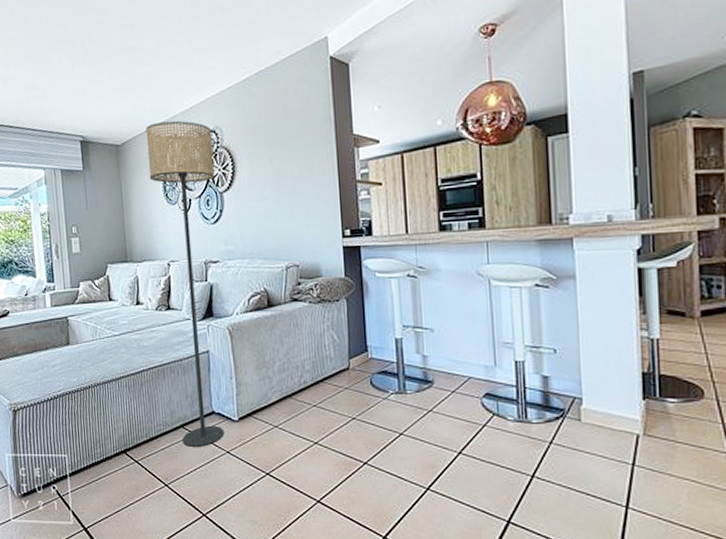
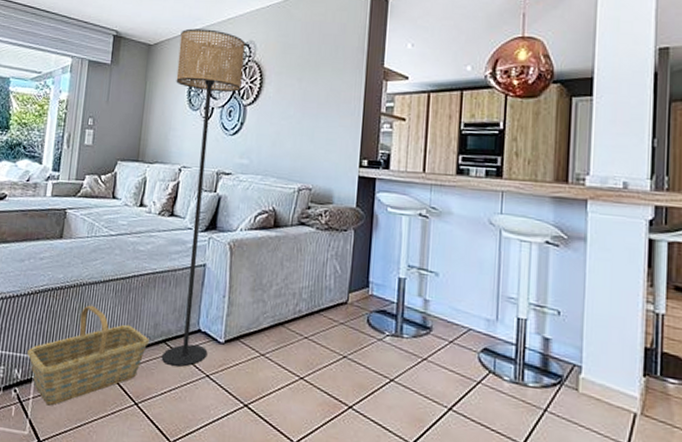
basket: none [58,402,168,497] -> present [27,305,149,406]

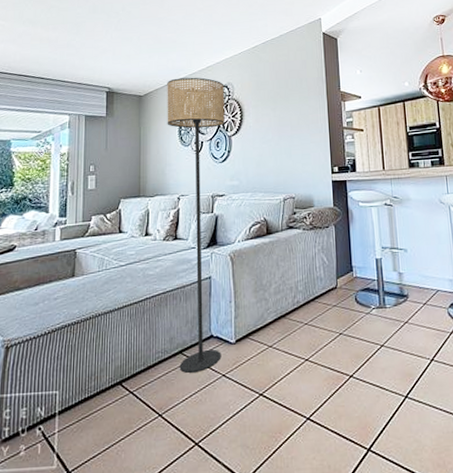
basket: present [27,305,149,406] -> none [49,332,166,436]

